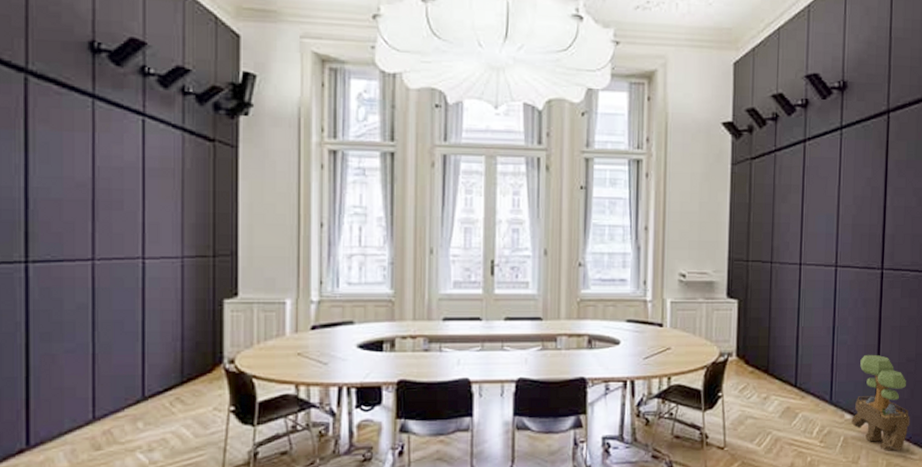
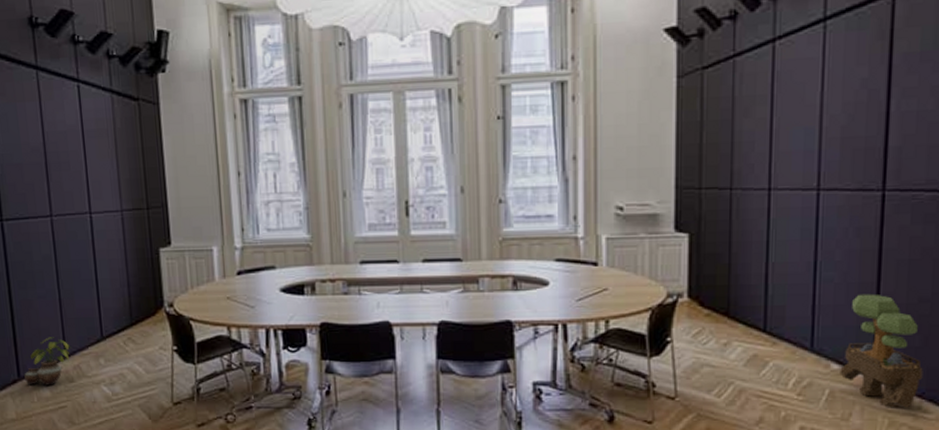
potted plant: none [35,397,102,455] -> present [24,337,71,385]

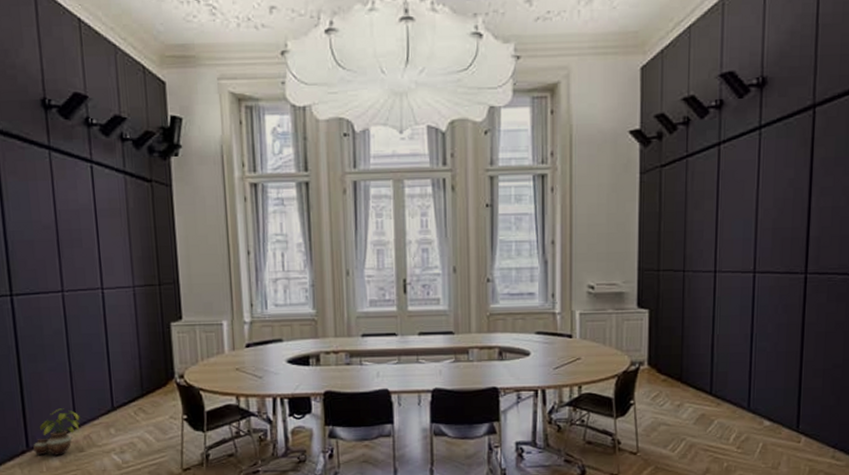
potted tree: present [840,293,923,408] -> none [771,361,836,458]

